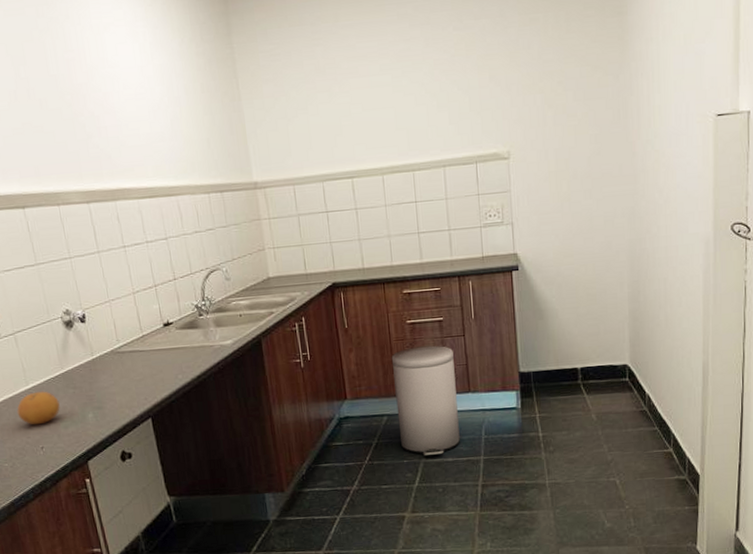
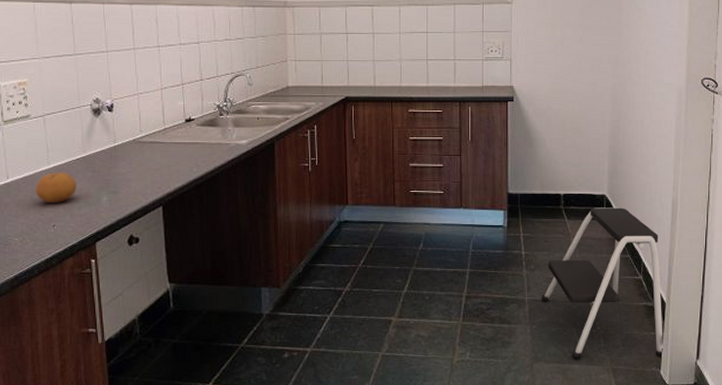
pedal bin: present [391,345,461,457] -> none [392,162,450,265]
step stool: none [564,376,700,541] -> present [542,207,664,359]

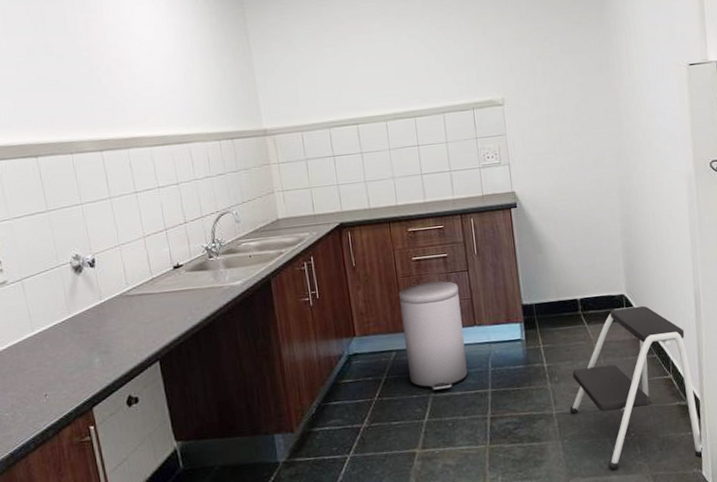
fruit: present [35,172,77,203] -> none [21,337,66,372]
pedal bin: none [392,162,450,265] -> present [398,281,469,391]

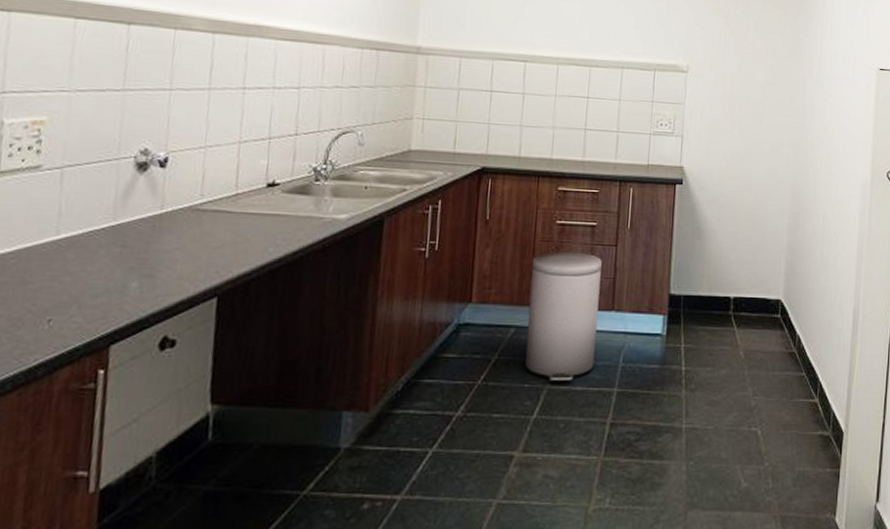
step stool: present [570,305,703,470] -> none [702,314,840,504]

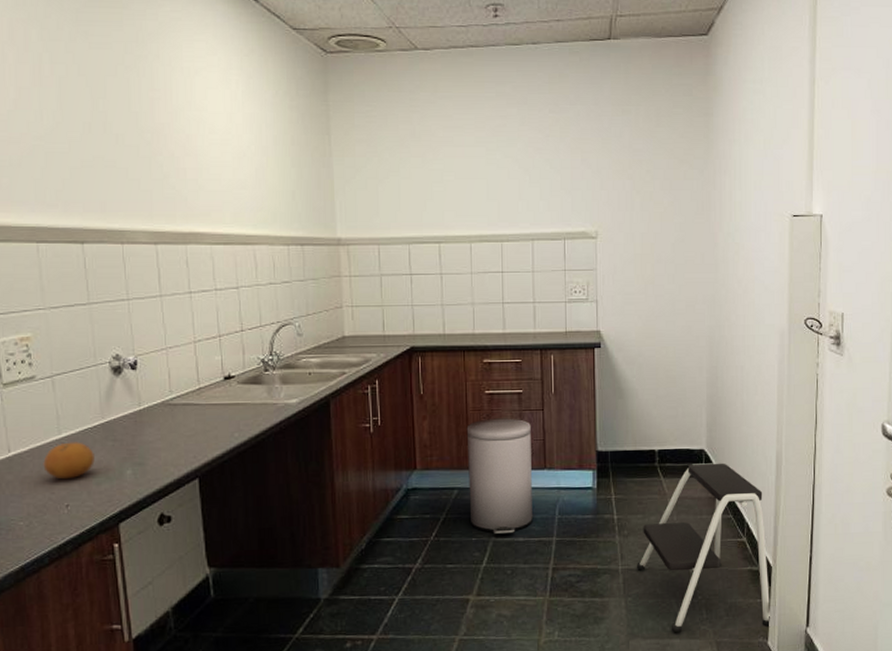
fruit: none [29,245,96,289] -> present [43,442,95,480]
step stool: none [702,314,840,504] -> present [637,463,771,633]

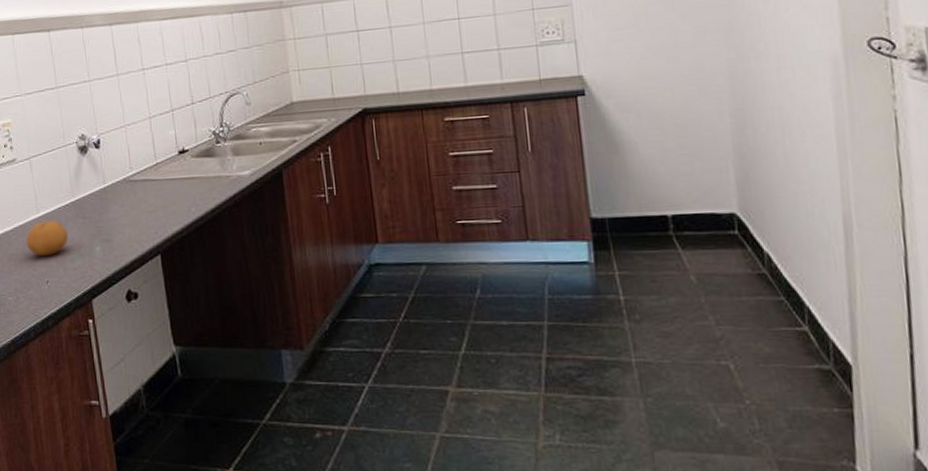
pedal bin: present [466,418,534,535] -> none [430,182,518,317]
step stool: present [637,463,771,633] -> none [656,229,858,447]

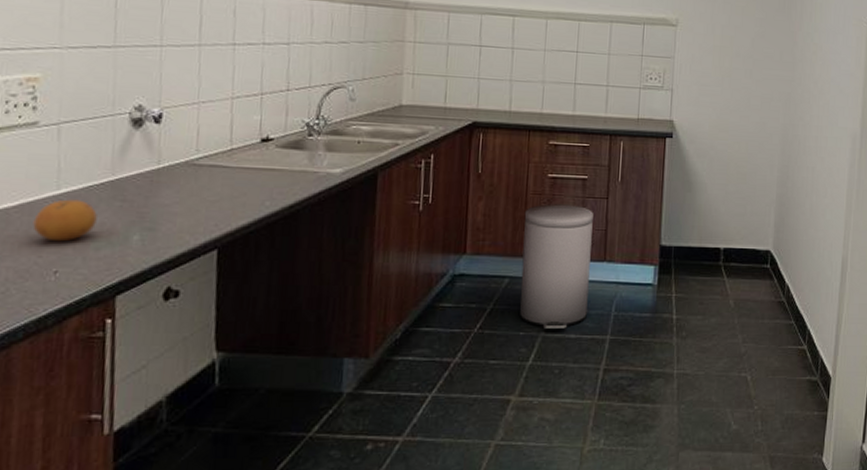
pedal bin: none [430,182,518,317] -> present [519,204,593,330]

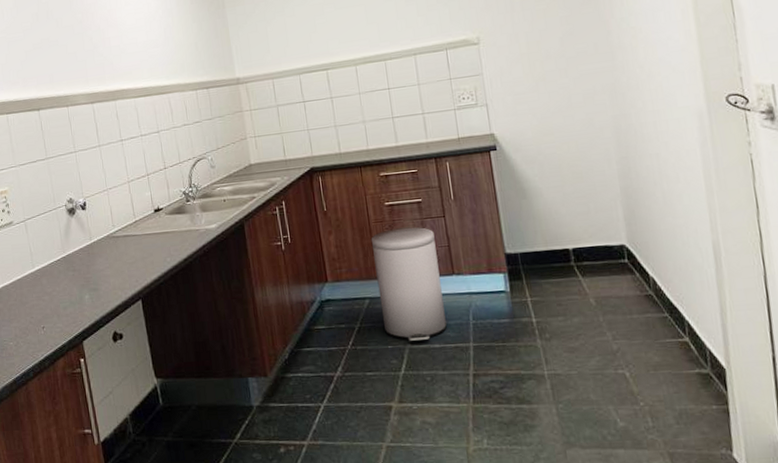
fruit: present [33,199,97,242] -> none [23,273,61,306]

